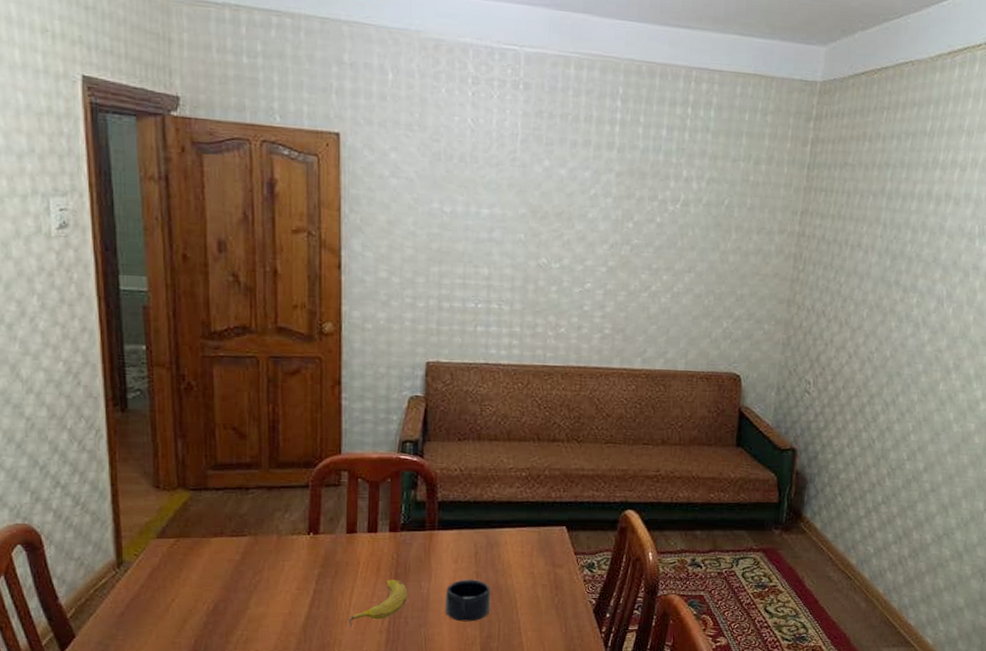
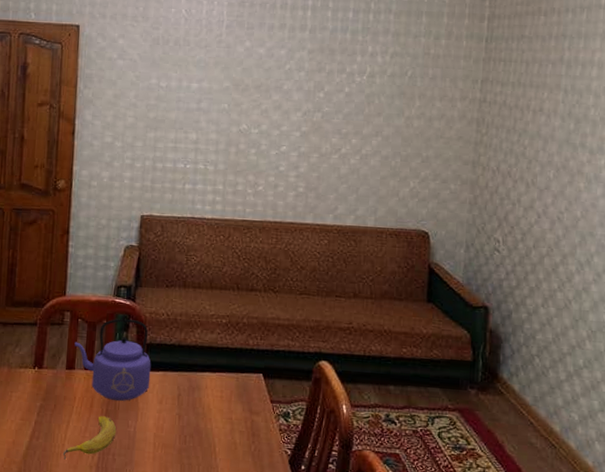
kettle: none [355,476,444,563] -> present [74,318,151,401]
mug: present [445,579,491,622] -> none [149,420,192,464]

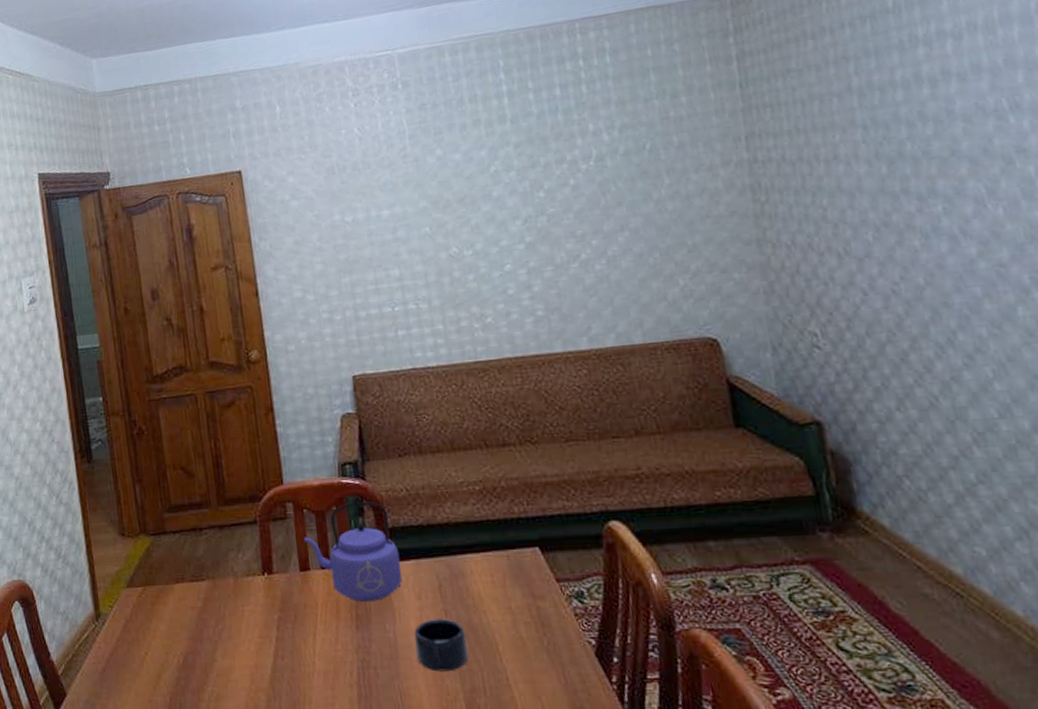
fruit: present [62,416,117,460] -> none [315,622,374,680]
mug: none [149,420,192,464] -> present [414,618,469,672]

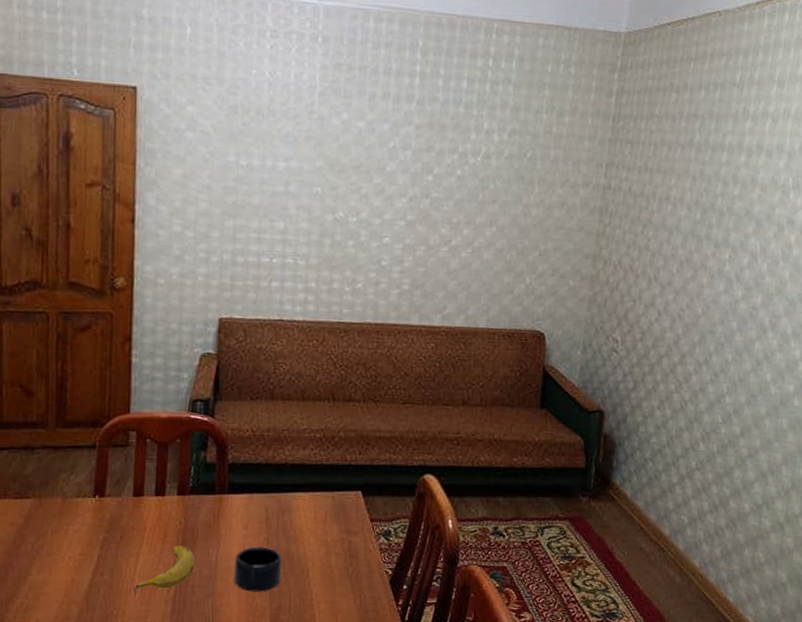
kettle: present [304,501,403,602] -> none [142,436,235,528]
fruit: none [315,622,374,680] -> present [132,546,196,596]

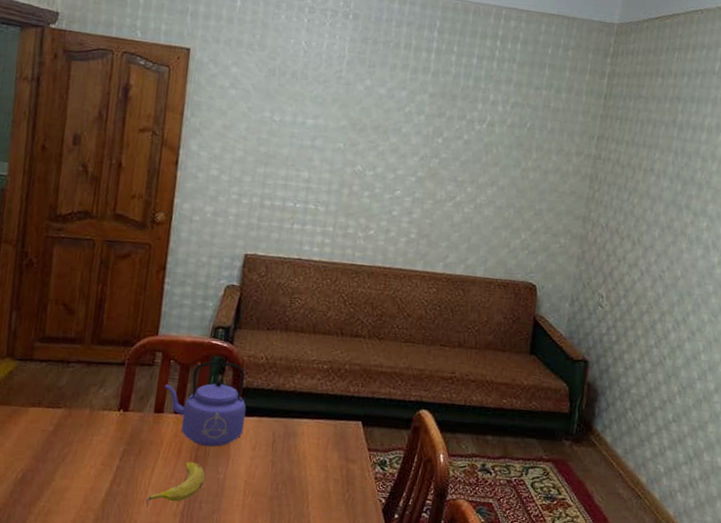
kettle: none [142,436,235,528] -> present [165,361,247,447]
mug: present [234,546,283,592] -> none [239,467,285,512]

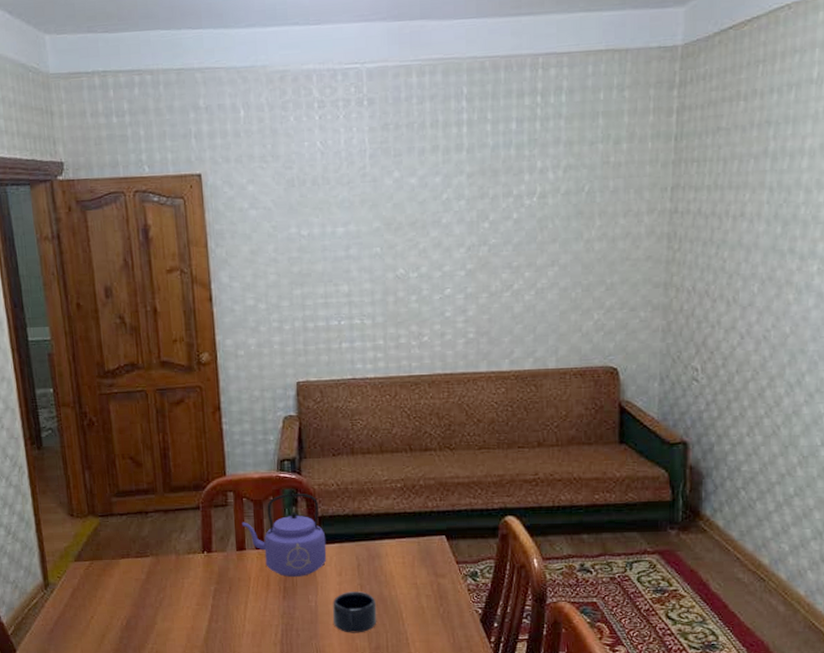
fruit: present [145,462,205,507] -> none [244,593,298,640]
mug: none [239,467,285,512] -> present [333,591,377,633]

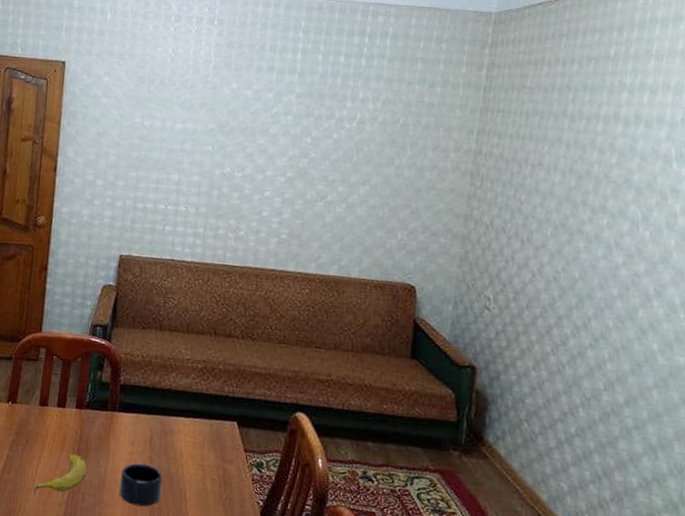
kettle: present [242,492,327,577] -> none [48,358,125,441]
fruit: none [244,593,298,640] -> present [33,454,87,496]

